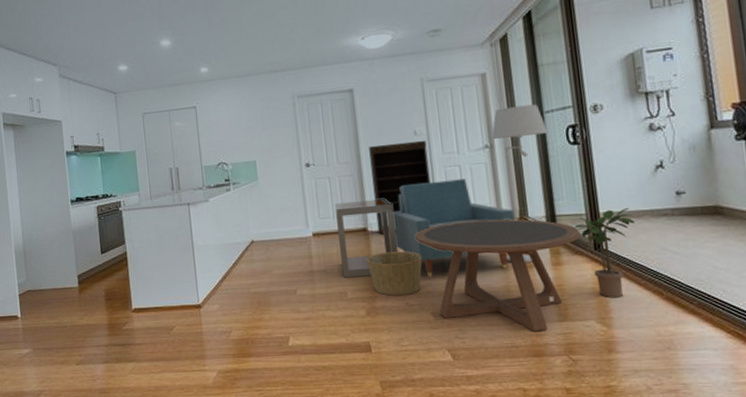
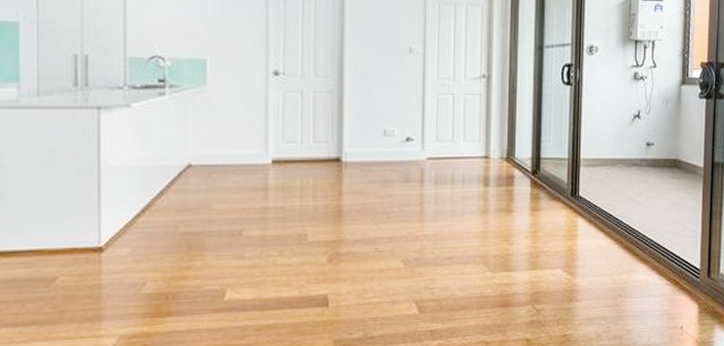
side table: present [334,199,399,278] -> none [304,124,374,217]
basket: present [367,251,422,297] -> none [336,188,400,241]
bookshelf: present [369,140,431,235] -> none [353,59,421,167]
armchair: present [392,178,515,278] -> none [371,109,502,220]
coffee table: present [415,219,580,332] -> none [396,158,560,281]
floor lamp: present [491,104,549,263] -> none [487,35,546,207]
potted plant: present [574,208,635,298] -> none [556,156,609,246]

